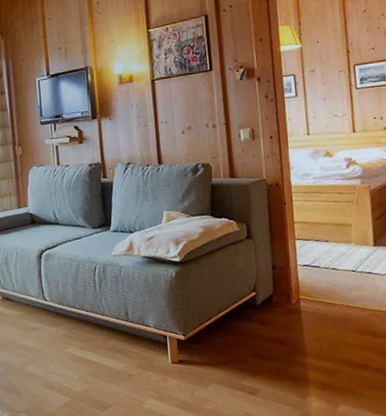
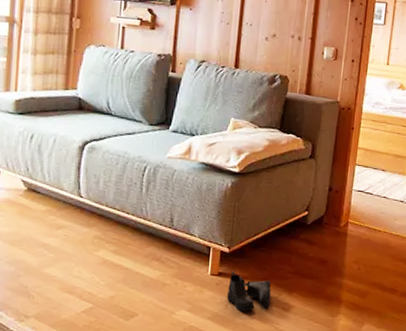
boots: none [190,357,235,398] -> present [227,271,271,312]

